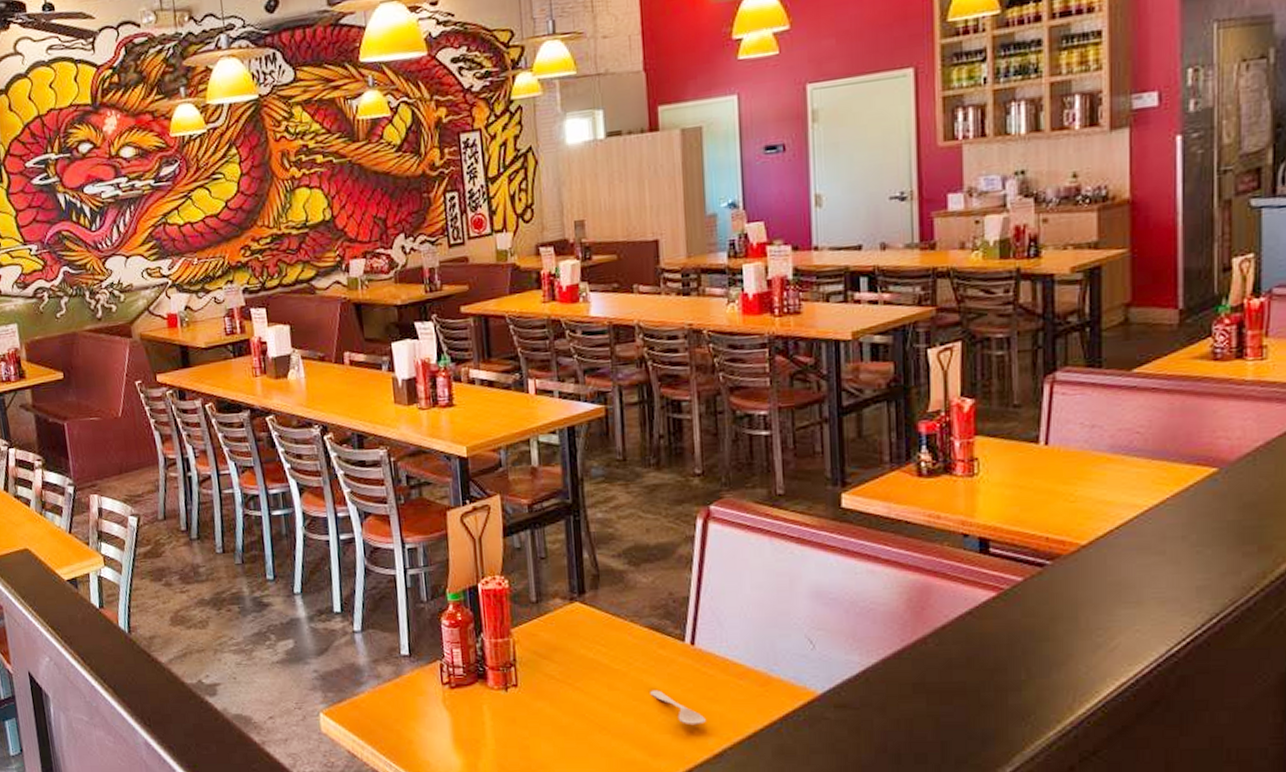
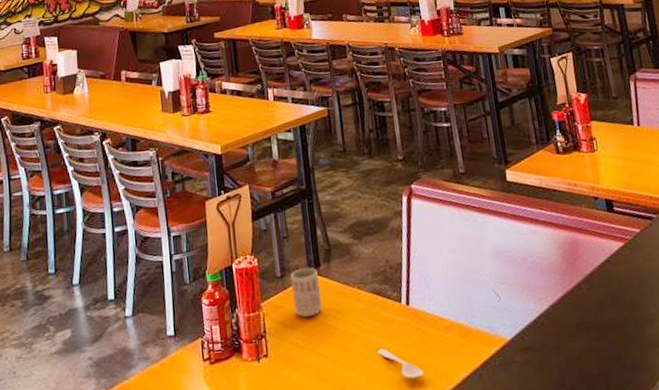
cup: none [547,594,585,649] -> present [290,267,322,318]

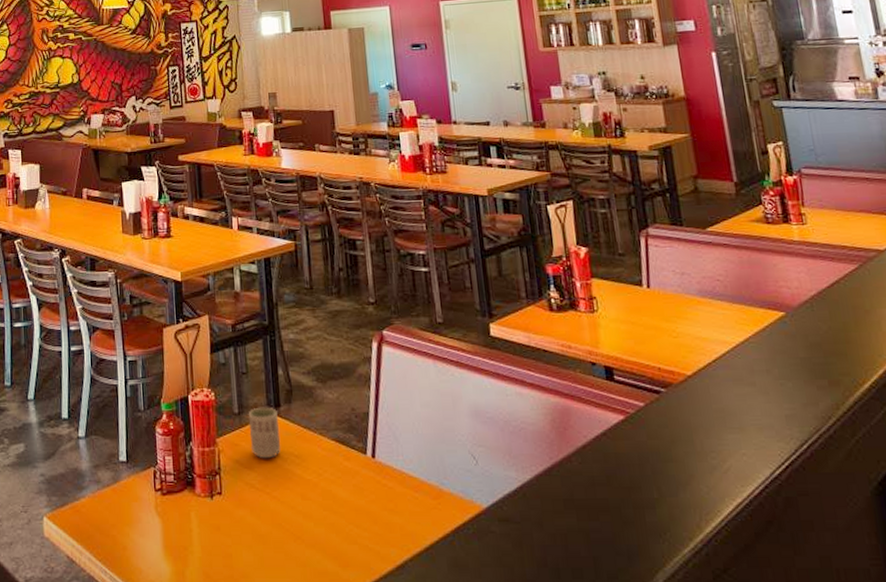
spoon: present [377,348,424,379] -> none [338,500,388,537]

